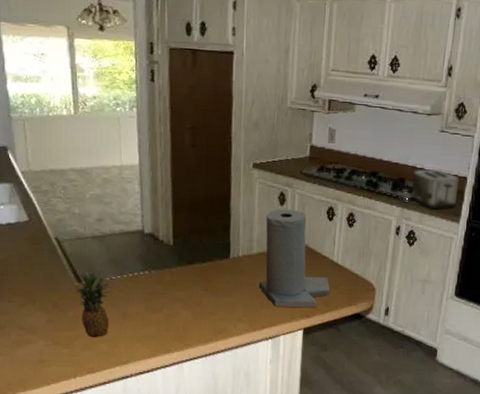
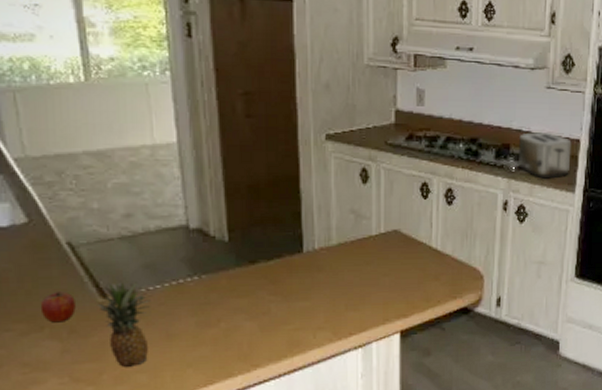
fruit: none [34,275,59,299] -> present [40,291,76,323]
paper towel: present [258,209,331,308] -> none [341,188,430,309]

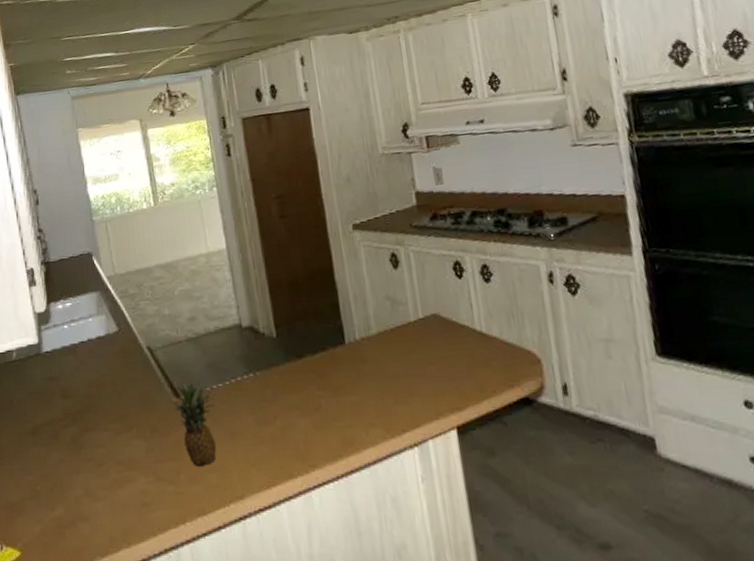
fruit: present [40,291,76,323] -> none [129,392,156,423]
toaster: present [518,132,572,179] -> none [550,192,620,244]

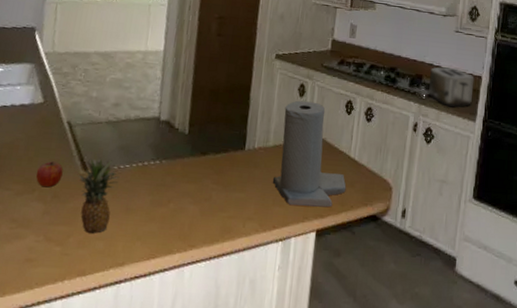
fruit: none [129,392,156,423] -> present [35,161,63,188]
paper towel: none [379,271,482,402] -> present [272,100,347,208]
toaster: none [550,192,620,244] -> present [428,67,475,108]

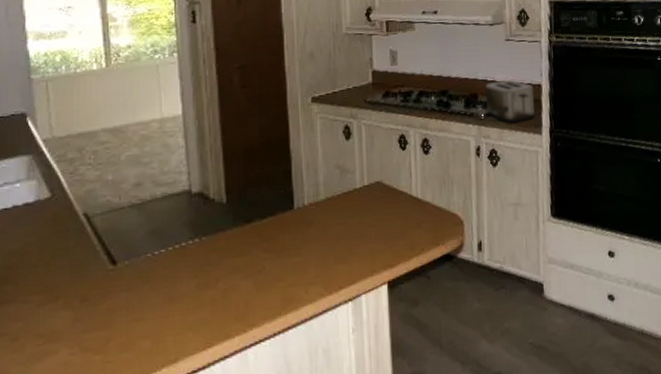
fruit: present [35,161,63,188] -> none [56,261,88,293]
fruit: present [78,157,120,233] -> none [107,246,156,334]
paper towel: present [272,100,347,208] -> none [330,143,414,261]

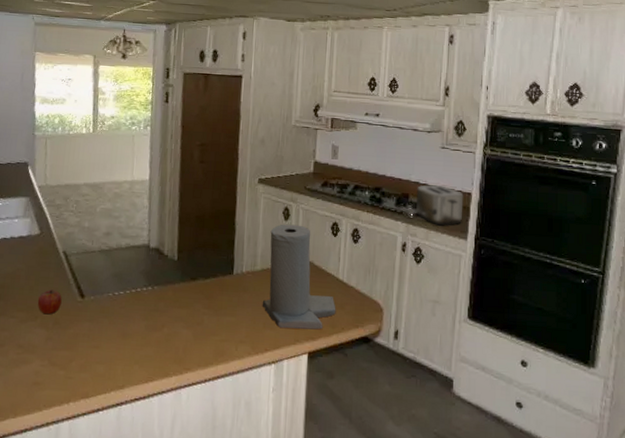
fruit: none [56,261,88,293] -> present [37,290,62,315]
paper towel: none [330,143,414,261] -> present [262,224,336,330]

